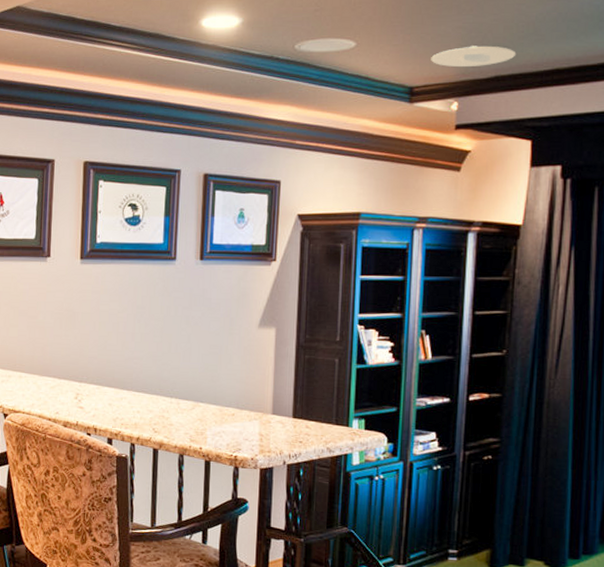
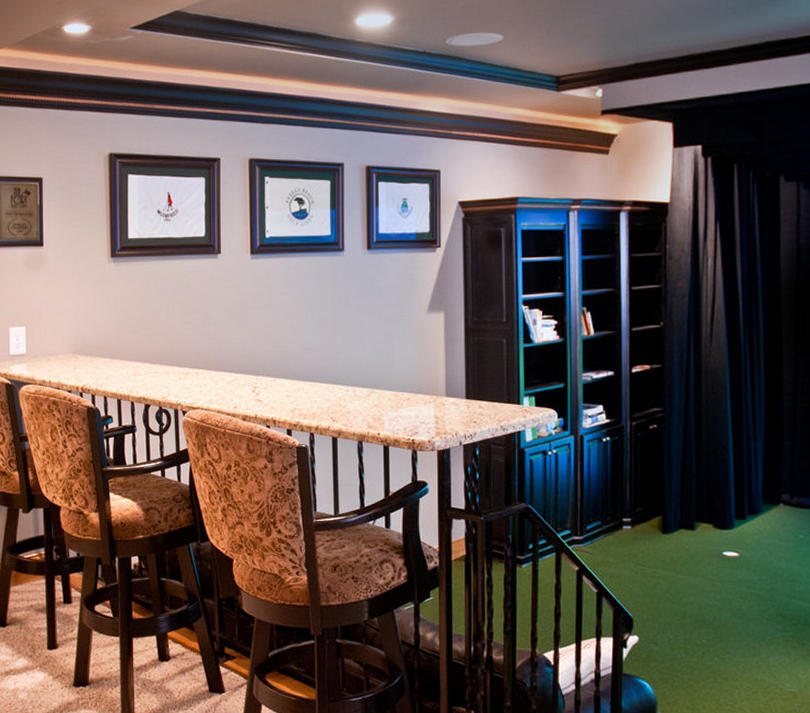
recessed light: present [431,45,517,67] -> none [574,35,653,56]

